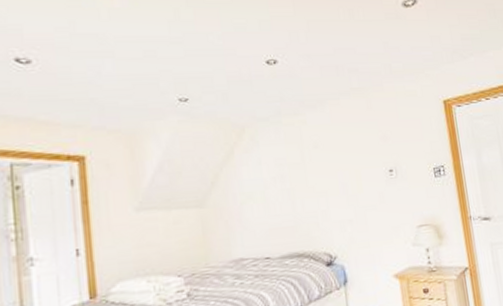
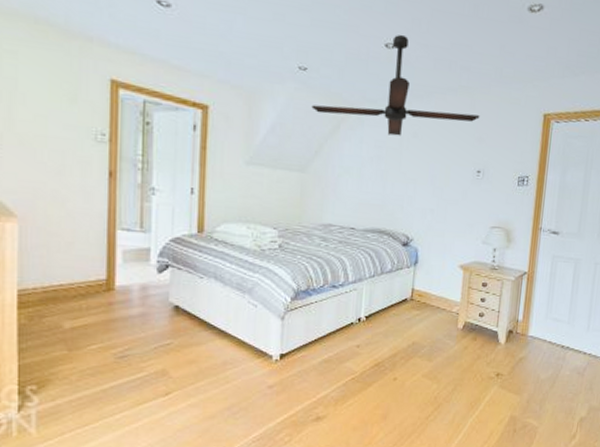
ceiling fan: none [199,49,379,151] -> present [311,34,480,136]

